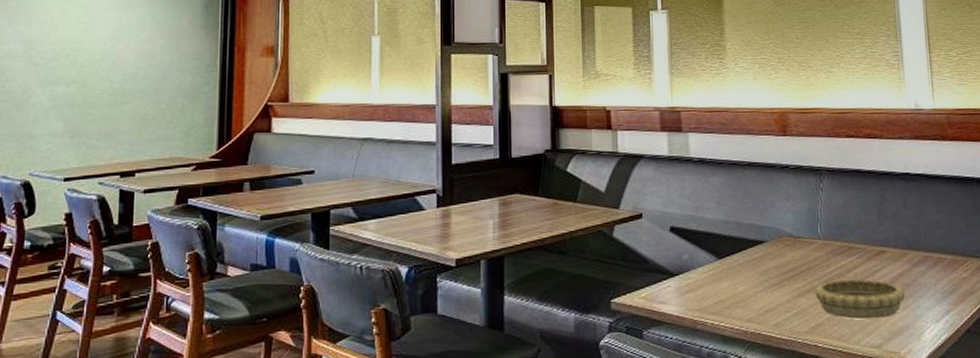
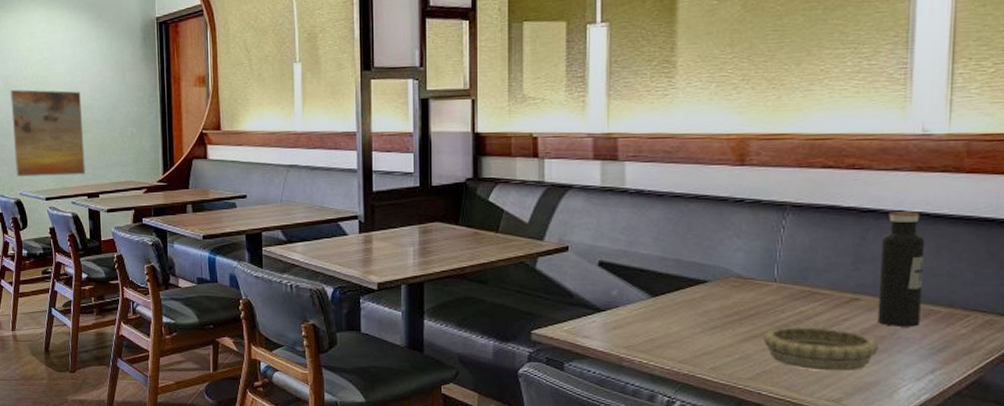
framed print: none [27,55,123,154] -> present [10,89,85,177]
water bottle: none [896,173,933,275] -> present [877,212,926,327]

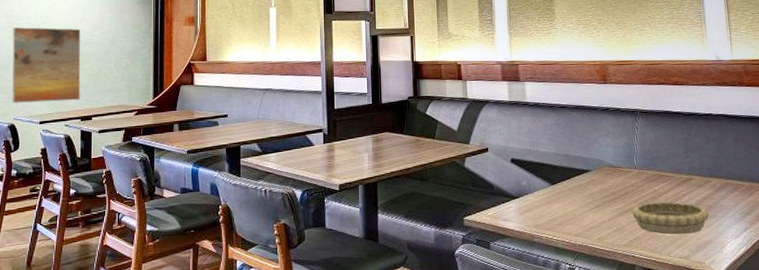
water bottle: present [877,212,926,327] -> none [700,114,733,198]

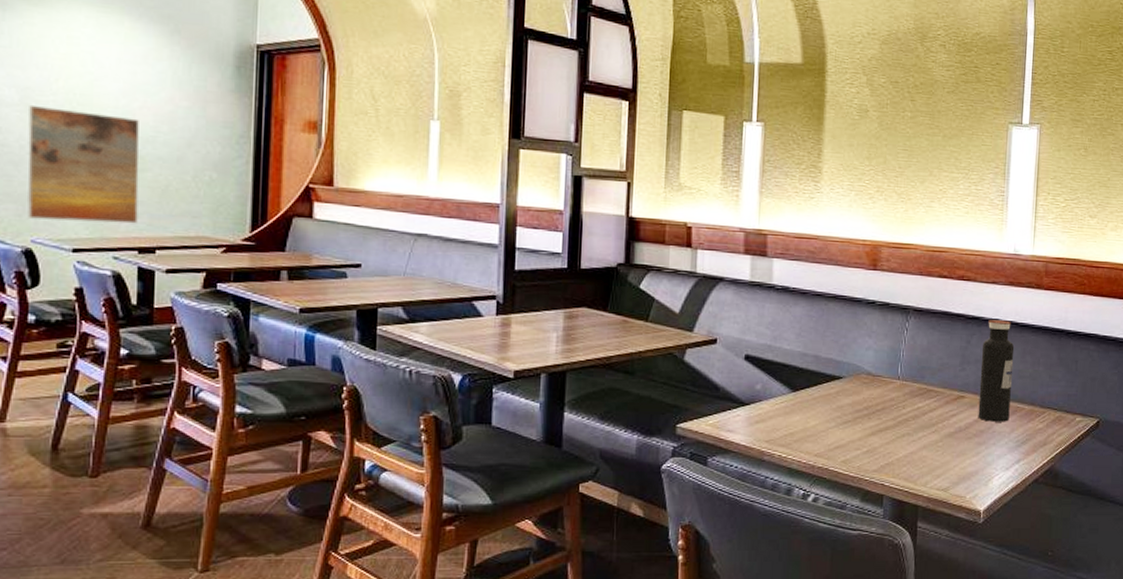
decorative bowl: present [631,202,709,235] -> none [886,422,979,463]
water bottle: none [700,114,733,198] -> present [978,320,1015,422]

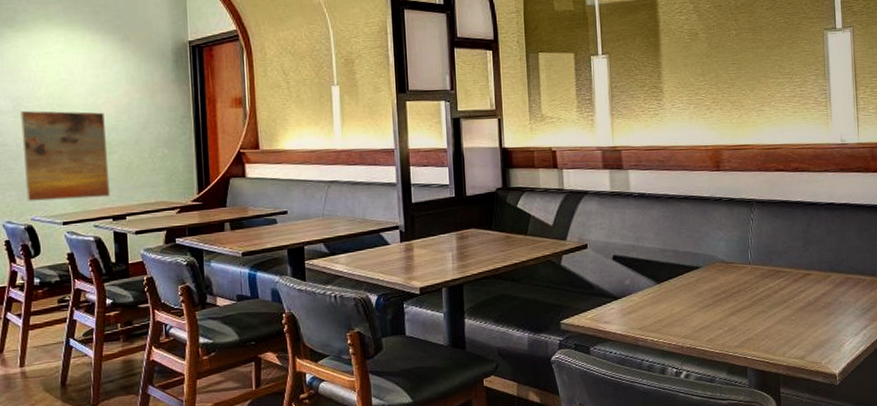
water bottle: present [978,320,1015,422] -> none [821,203,853,294]

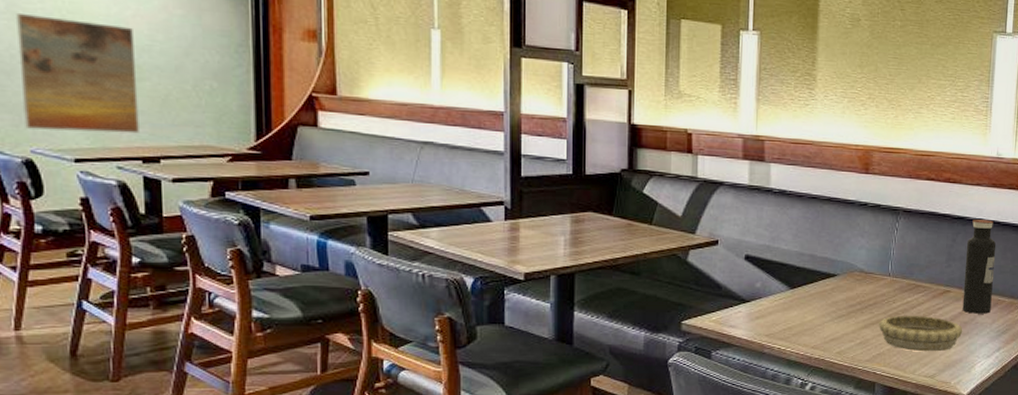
decorative bowl: none [743,299,828,335] -> present [878,315,963,352]
water bottle: none [821,203,853,294] -> present [962,219,997,314]

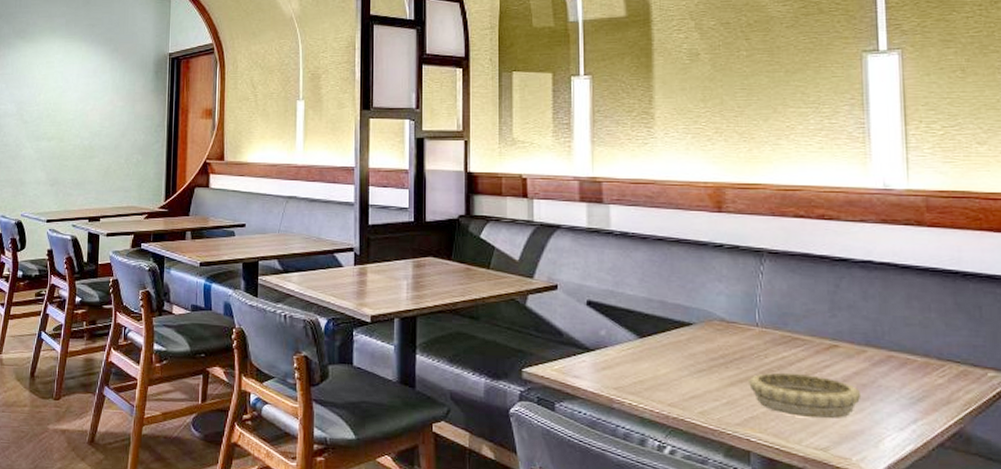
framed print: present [16,12,139,134] -> none [19,114,90,199]
water bottle: present [962,219,997,314] -> none [854,261,898,376]

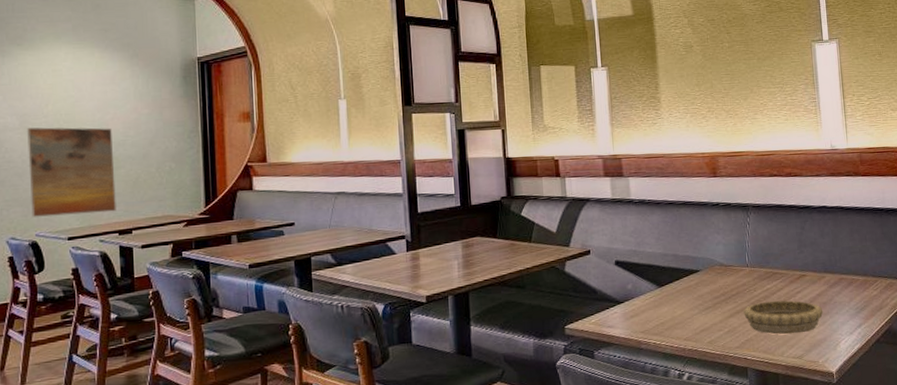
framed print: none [19,114,90,199] -> present [27,127,116,217]

